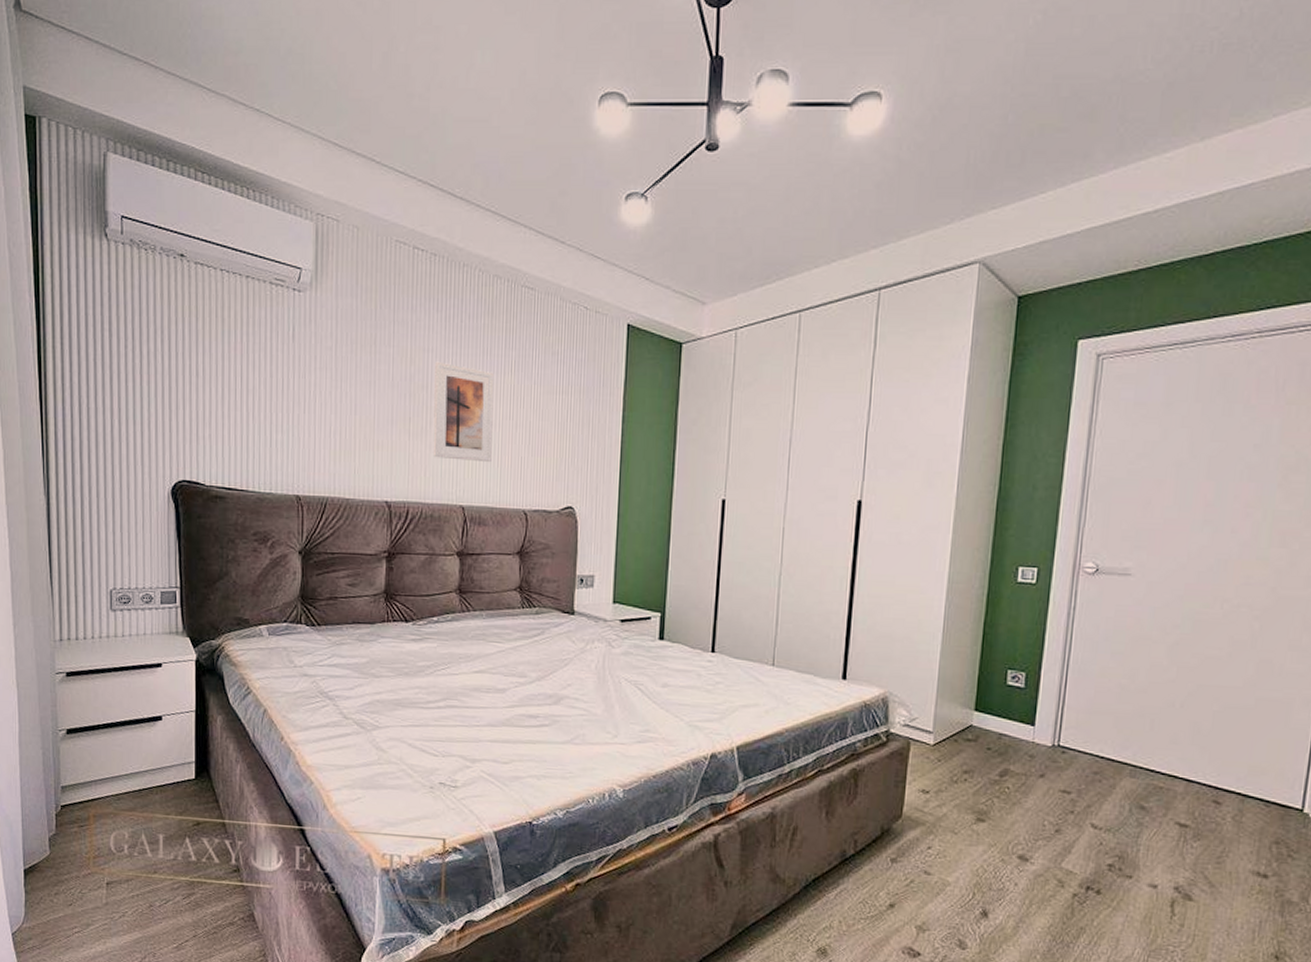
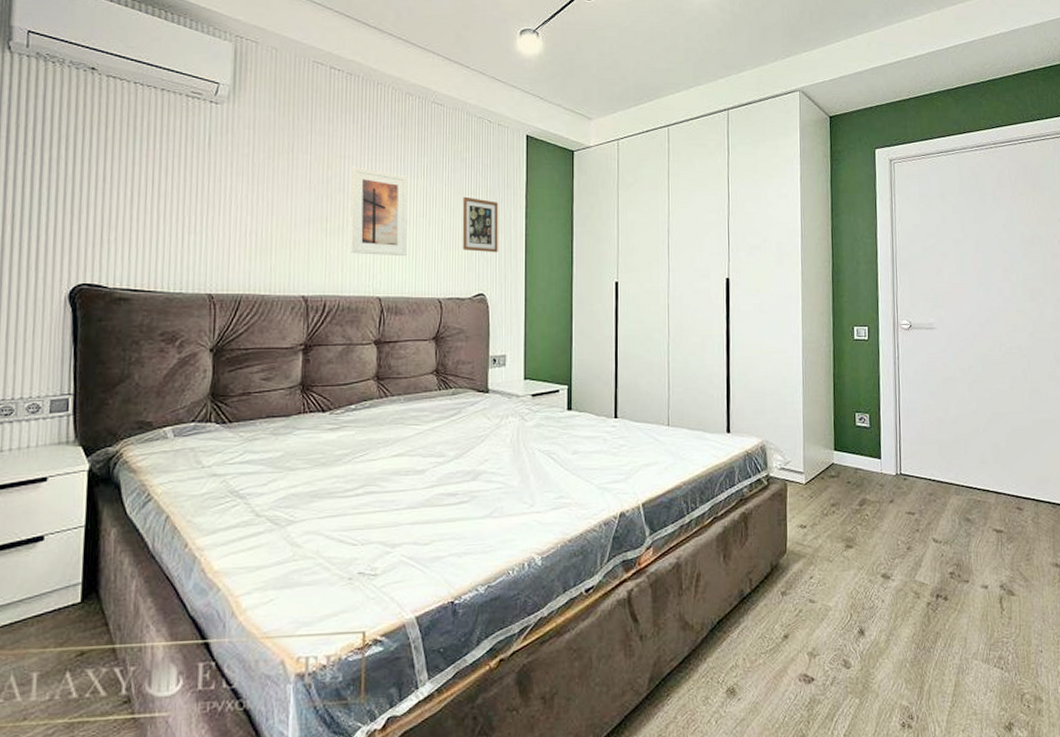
picture frame: none [551,396,593,462] -> present [462,196,499,253]

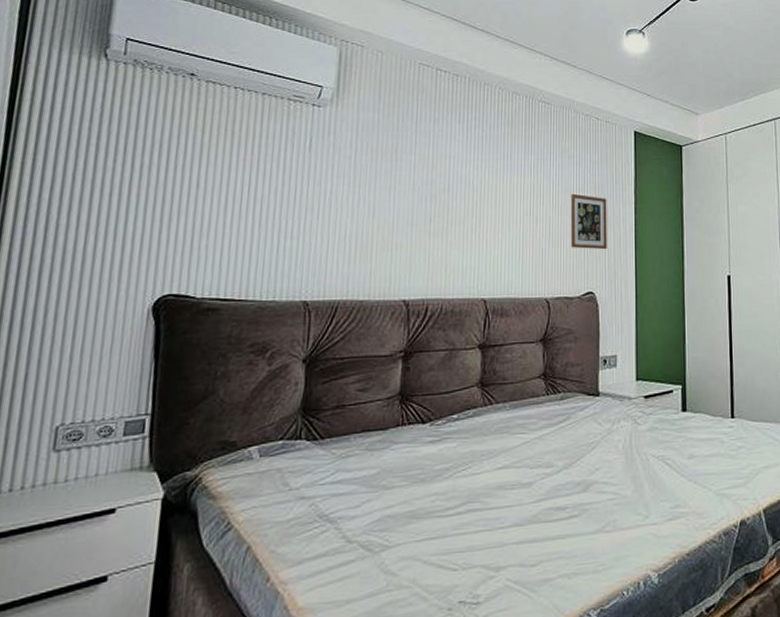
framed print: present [349,167,408,257] -> none [454,166,515,256]

